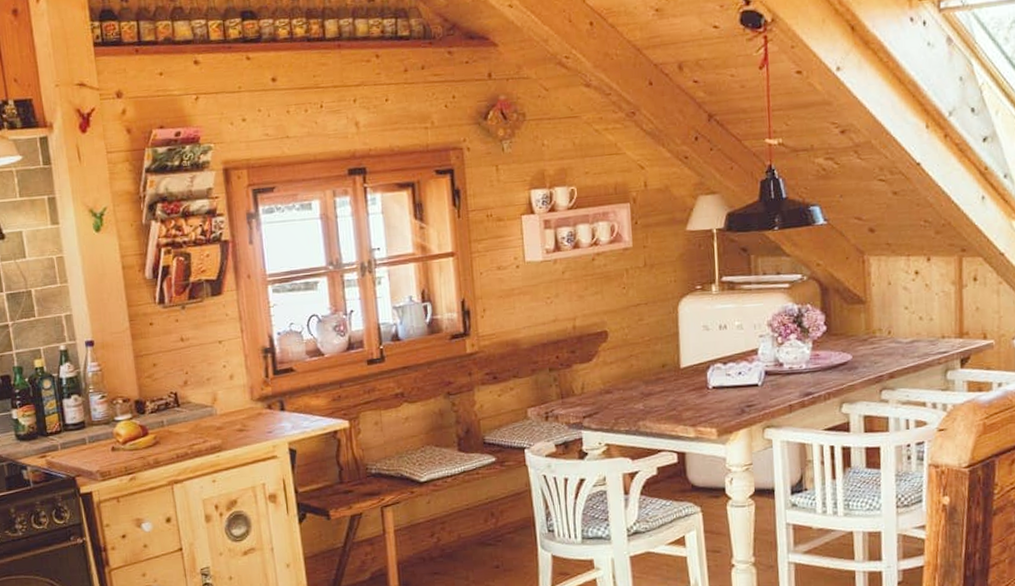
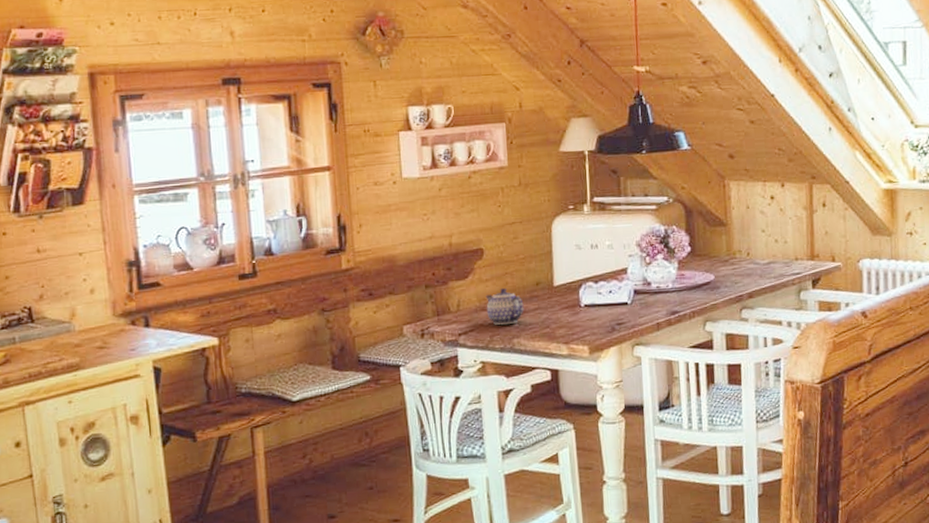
teapot: none [610,370,650,408] -> present [485,287,524,326]

